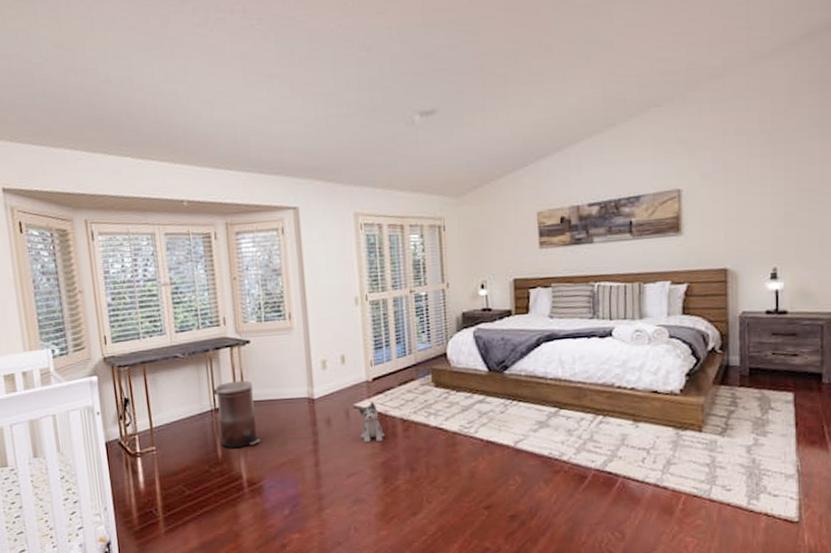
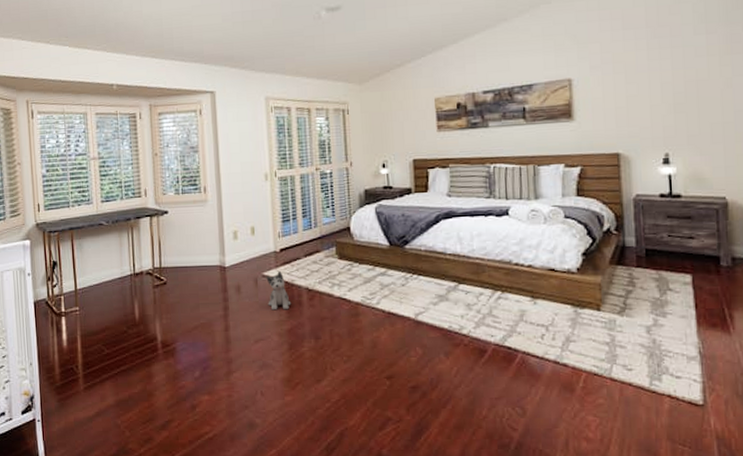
pedal bin: present [213,380,261,449] -> none [133,248,175,312]

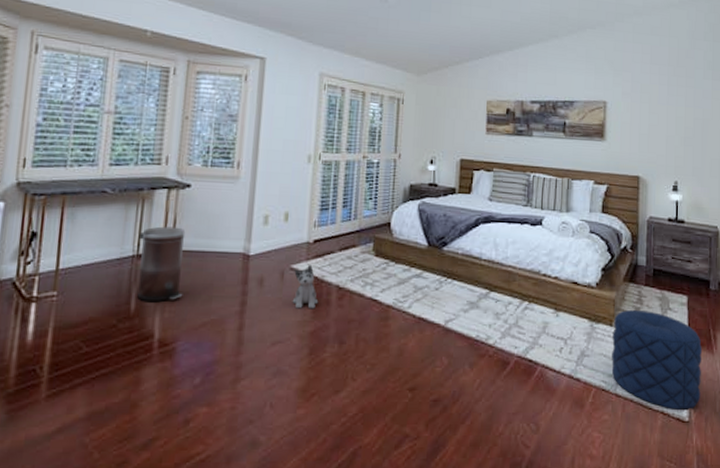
pedal bin: none [133,248,175,312] -> present [137,226,186,303]
pouf: none [601,292,717,393] -> present [611,309,702,410]

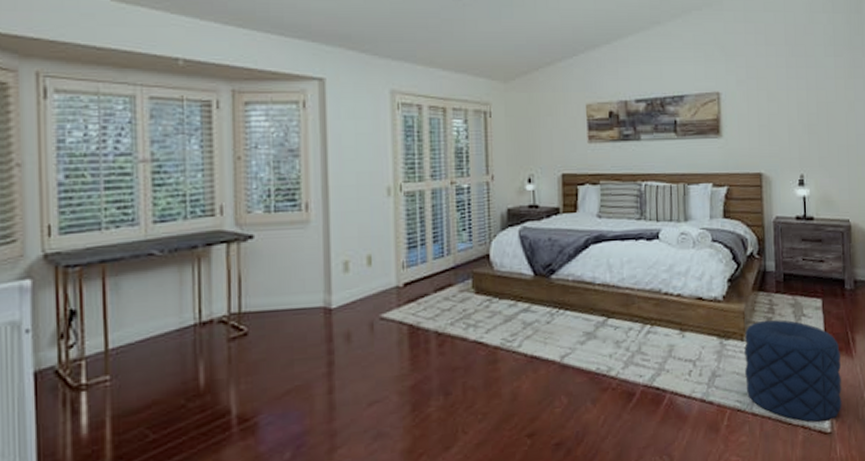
pedal bin: present [137,226,186,303] -> none [198,285,259,376]
plush toy: present [292,265,319,309] -> none [385,312,417,363]

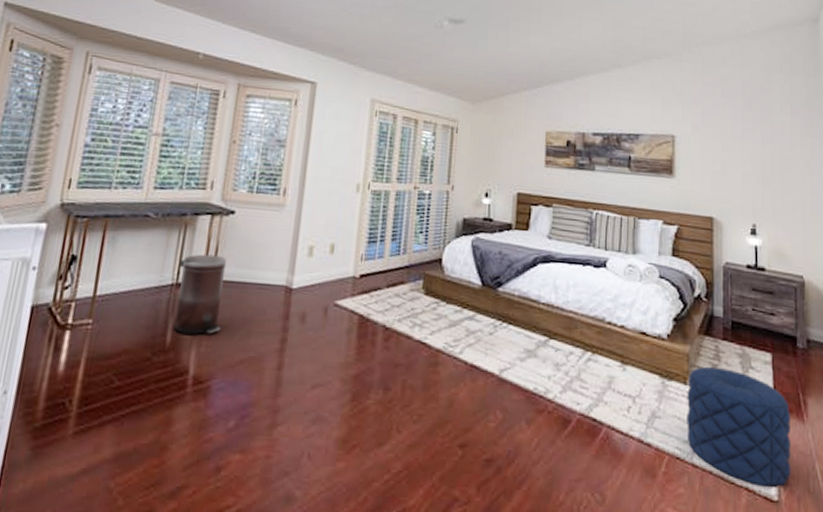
pedal bin: none [198,285,259,376] -> present [174,254,227,336]

